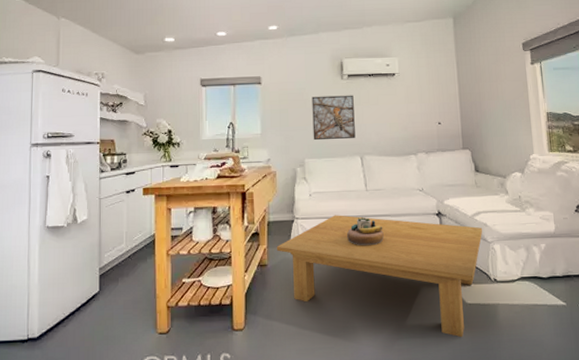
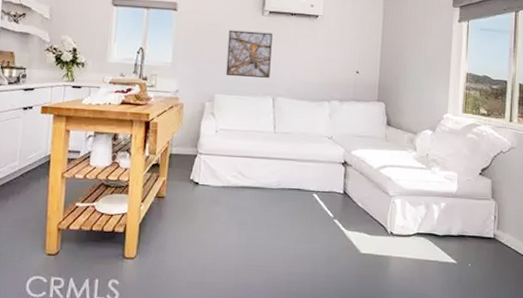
coffee table: present [276,215,483,338] -> none [176,154,387,285]
decorative bowl: present [346,216,384,246] -> none [249,158,287,189]

